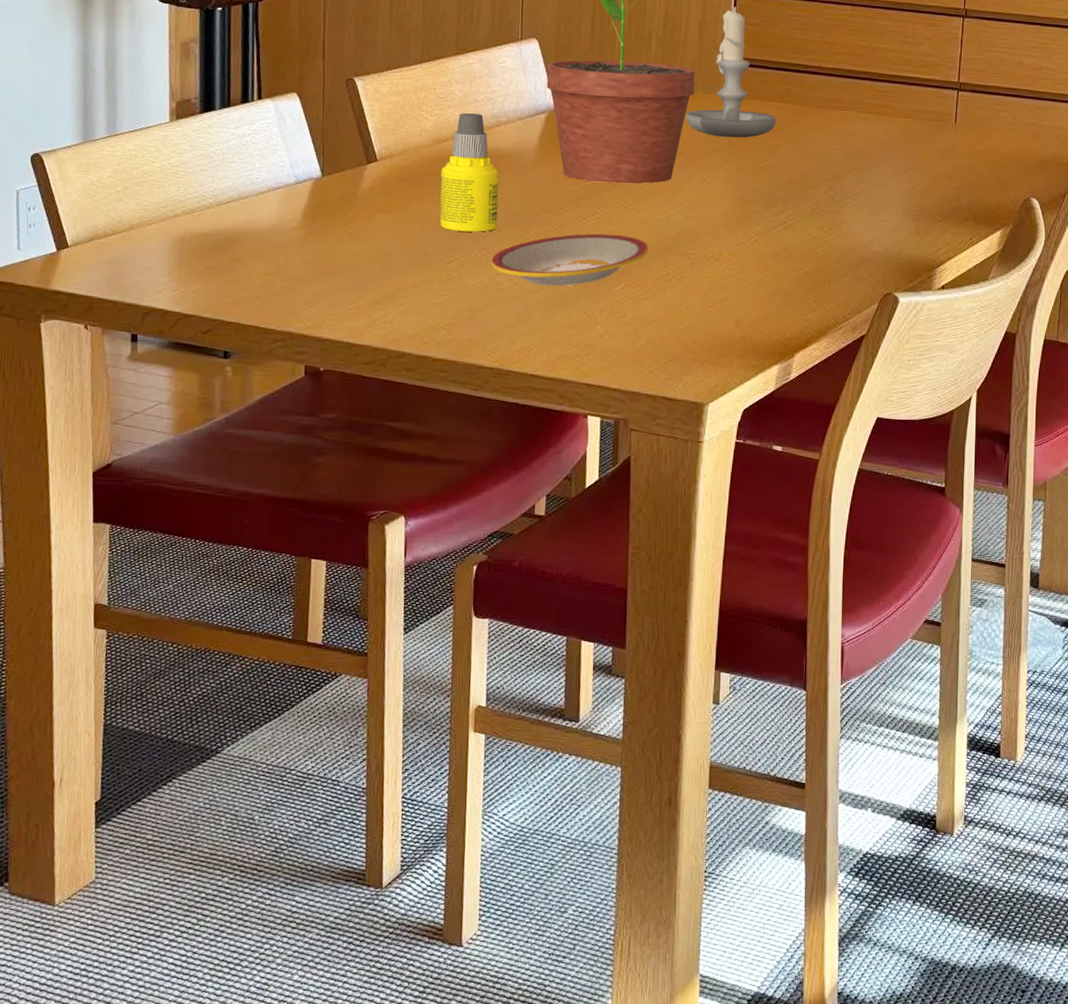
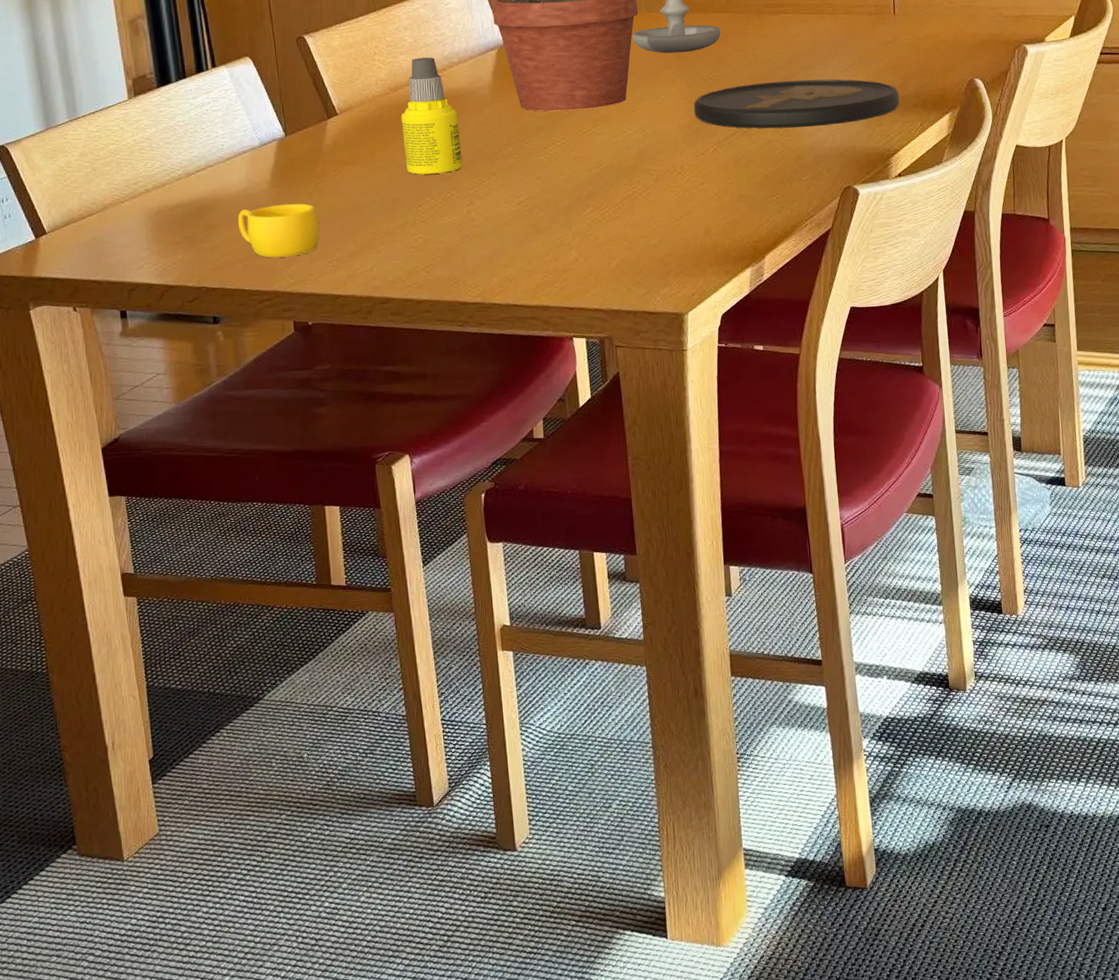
cup: none [262,244,345,299] -> present [237,203,320,258]
plate: present [491,233,648,287] -> none [461,160,612,218]
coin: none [740,177,951,229] -> present [694,79,900,129]

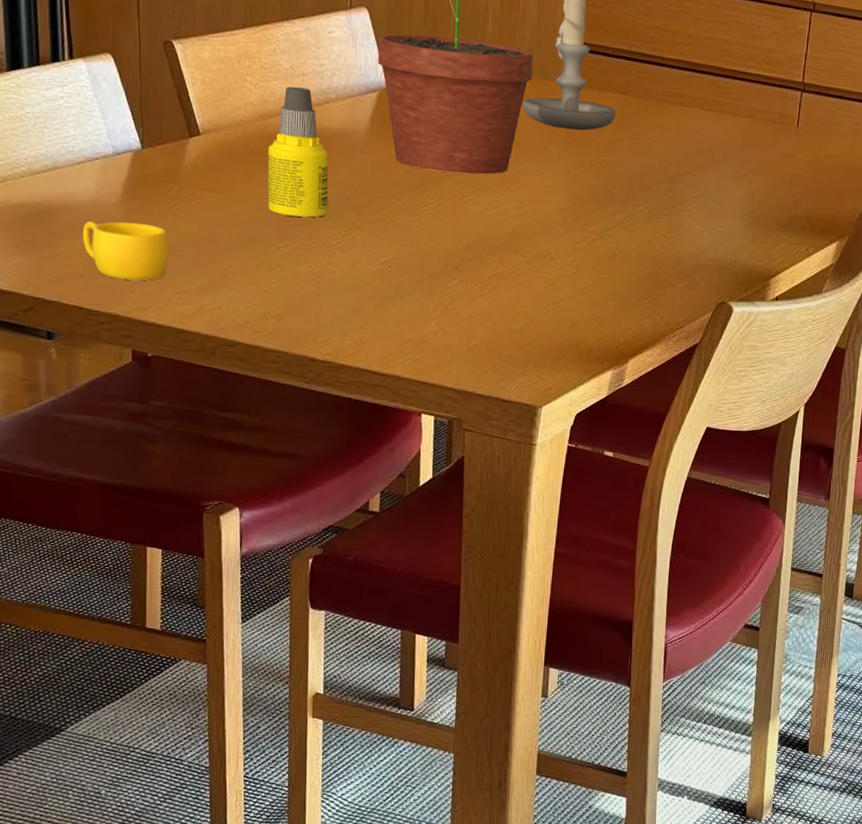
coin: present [694,79,900,129] -> none [577,175,789,235]

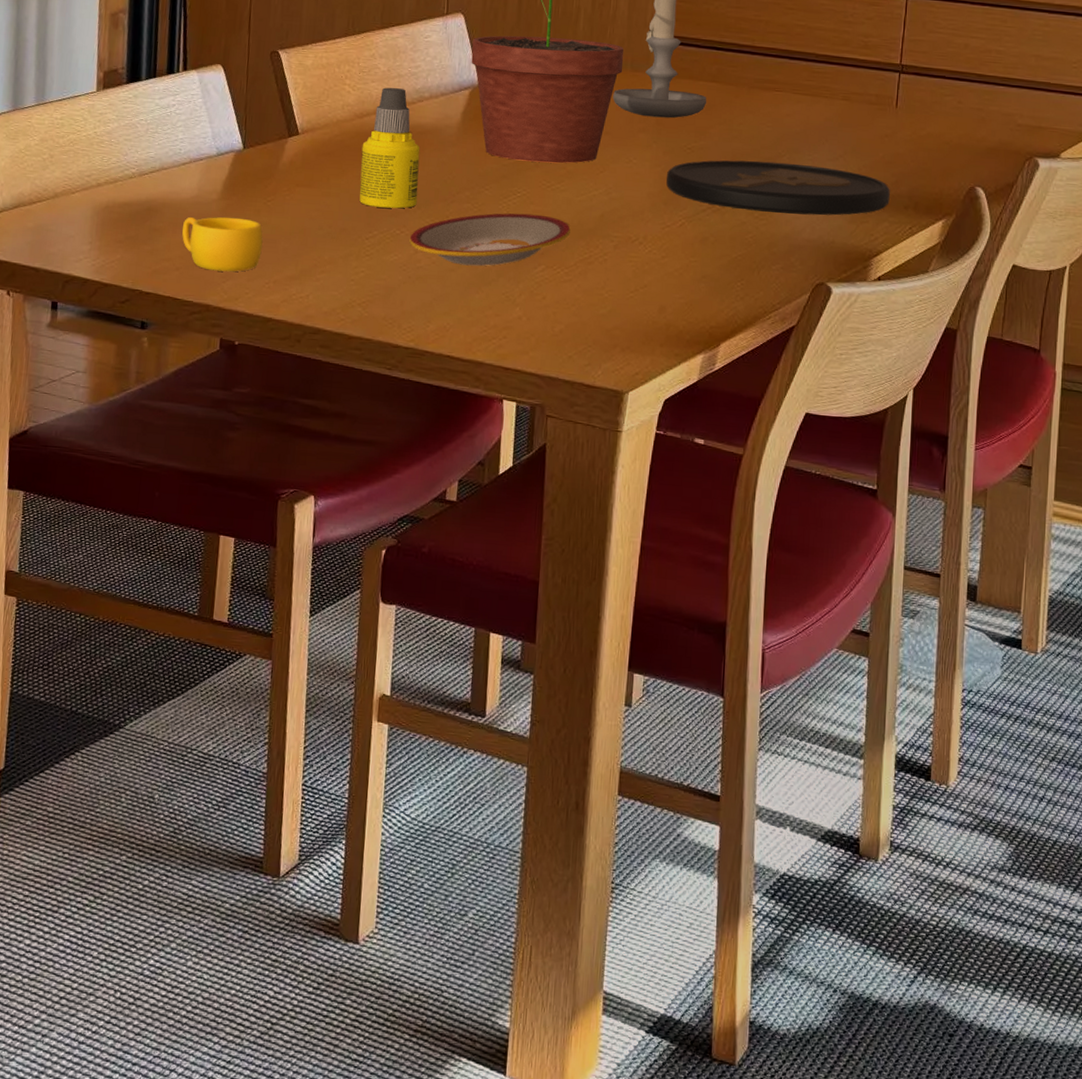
plate: none [321,225,483,279] -> present [409,213,570,266]
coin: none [577,175,789,235] -> present [666,160,890,216]

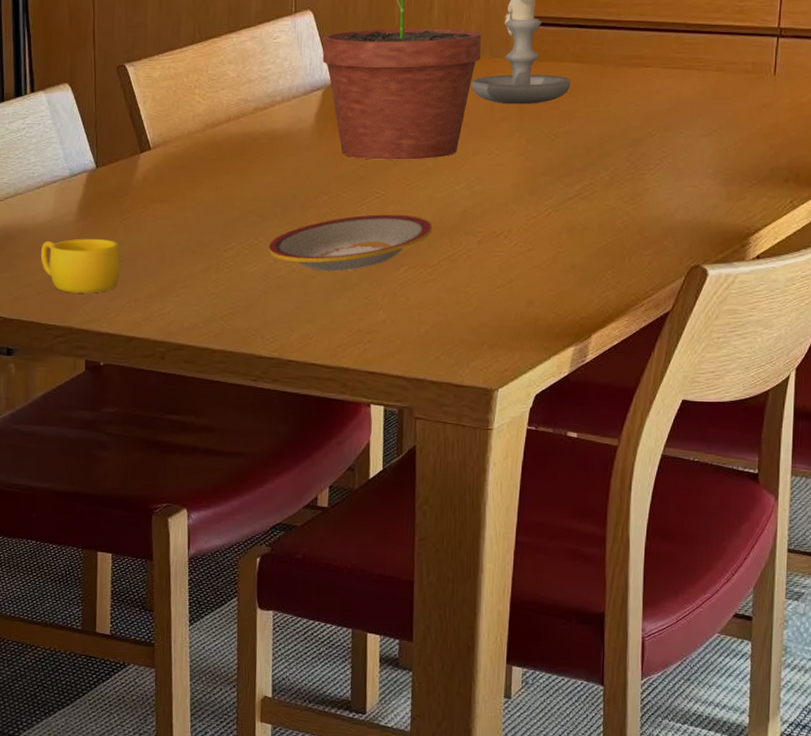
bottle: present [359,87,420,209] -> none [215,94,275,218]
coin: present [666,160,890,216] -> none [531,142,769,195]

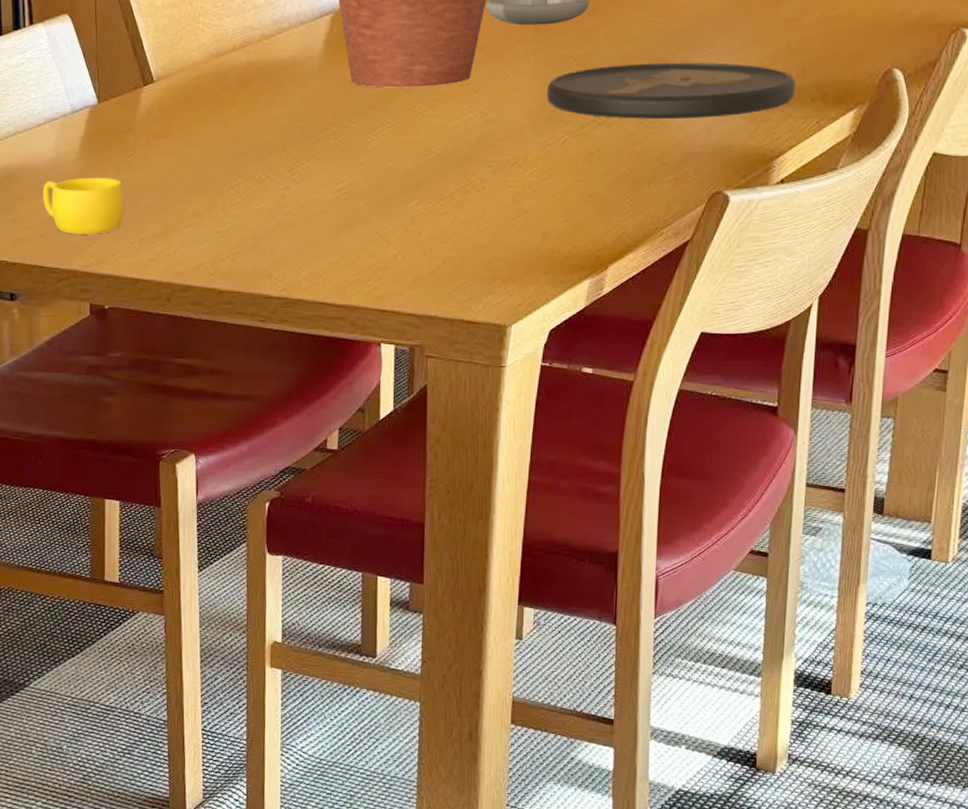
plate: present [268,214,432,272] -> none [275,145,445,206]
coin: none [531,142,769,195] -> present [547,62,796,119]

